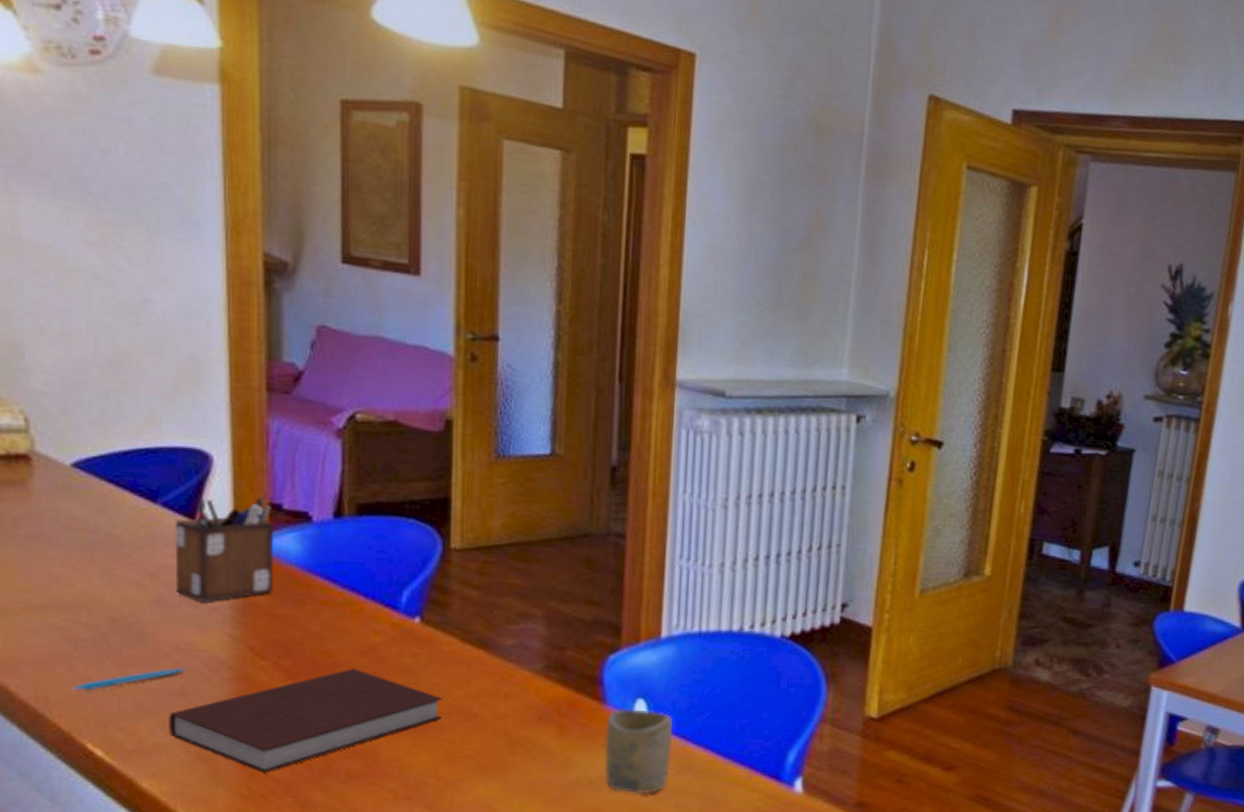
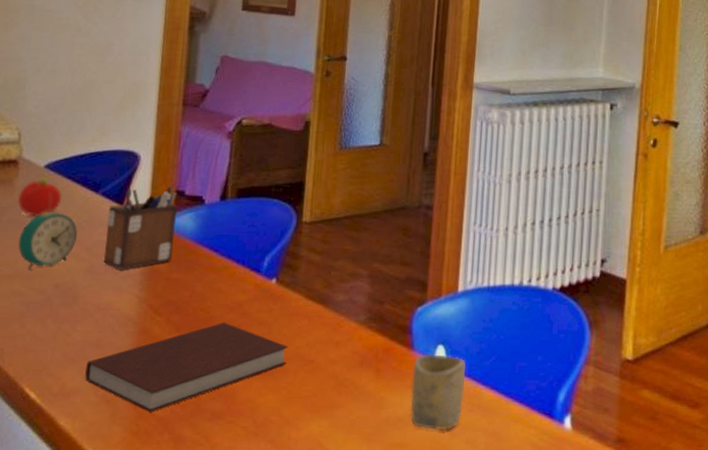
fruit: none [37,480,104,531] -> present [17,177,63,217]
alarm clock: none [47,523,133,600] -> present [17,210,78,270]
pen: present [73,668,186,691] -> none [21,324,103,344]

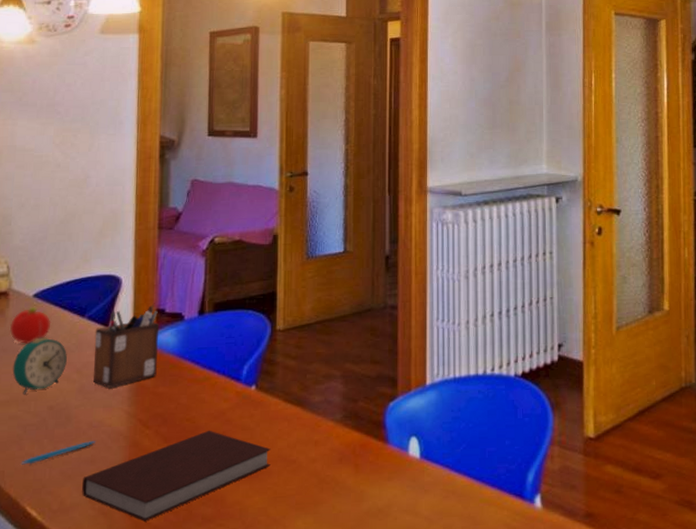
pen: none [21,324,103,344] -> present [21,441,96,465]
cup: present [410,354,466,431] -> none [389,445,439,519]

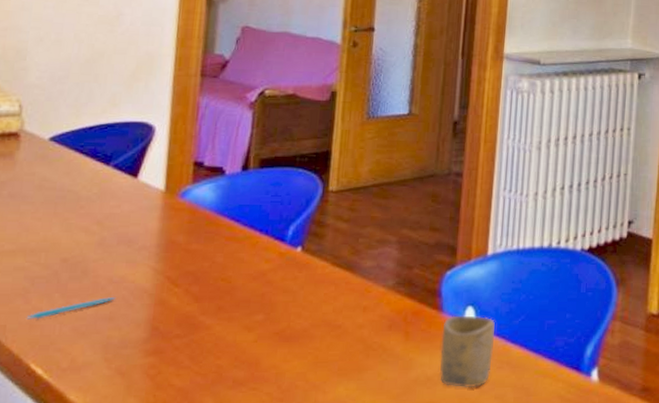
fruit: present [9,306,51,344] -> none [18,150,70,190]
alarm clock: present [12,336,67,395] -> none [20,183,87,245]
notebook: present [82,430,271,522] -> none [97,291,314,383]
desk organizer: present [93,304,159,388] -> none [116,156,195,242]
cup: none [389,445,439,519] -> present [439,315,495,388]

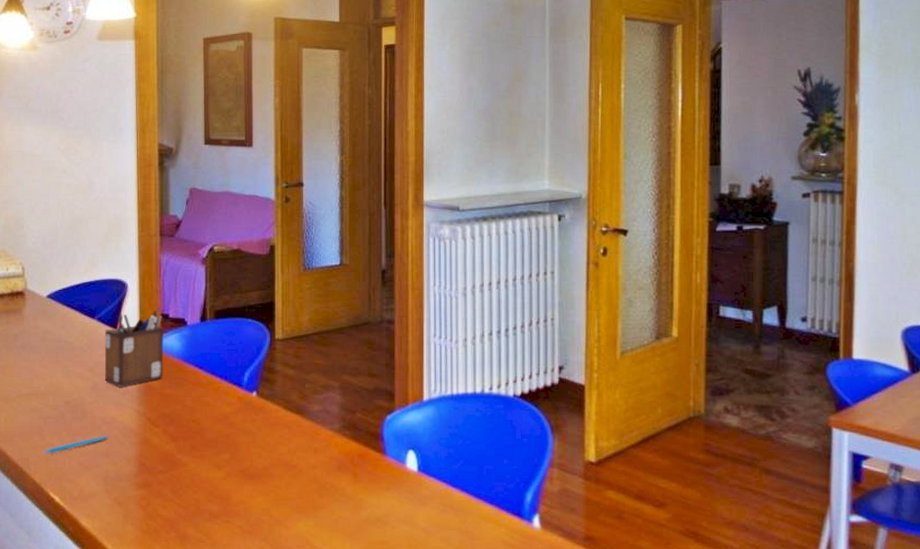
desk organizer: none [116,156,195,242] -> present [104,309,164,387]
cup: present [439,315,495,388] -> none [387,459,437,530]

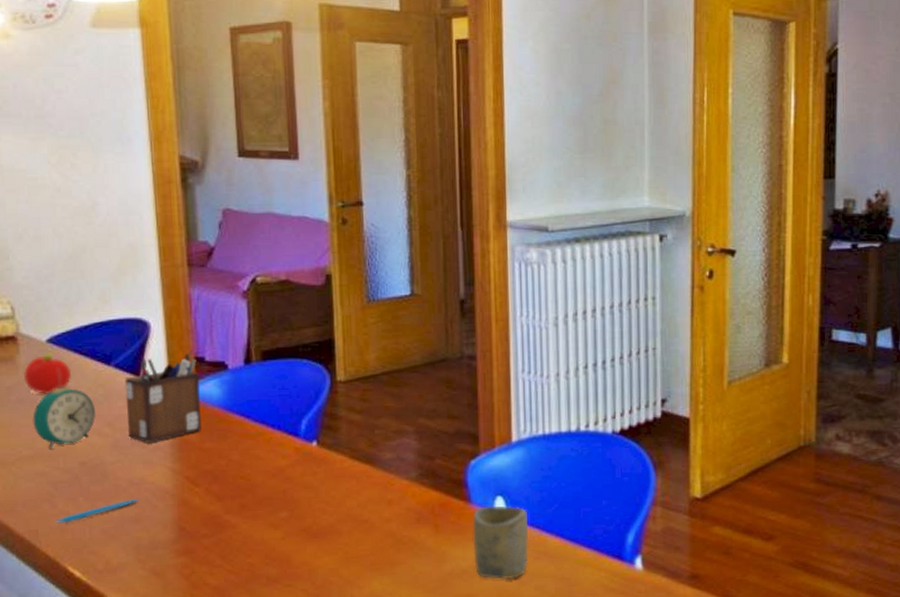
fruit: none [27,306,65,342] -> present [23,353,72,394]
alarm clock: none [31,335,80,389] -> present [32,386,95,450]
cup: none [387,459,437,530] -> present [472,505,529,580]

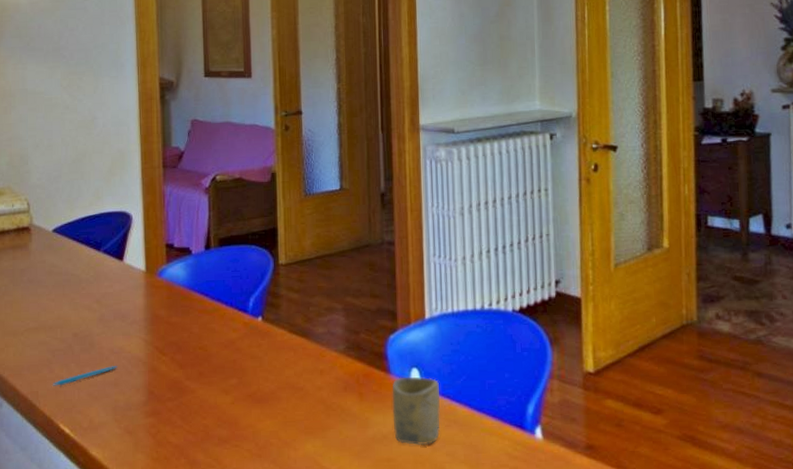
fruit: present [23,353,72,394] -> none [33,240,71,275]
alarm clock: present [32,386,95,450] -> none [39,268,87,322]
desk organizer: present [124,351,202,443] -> none [111,239,170,317]

